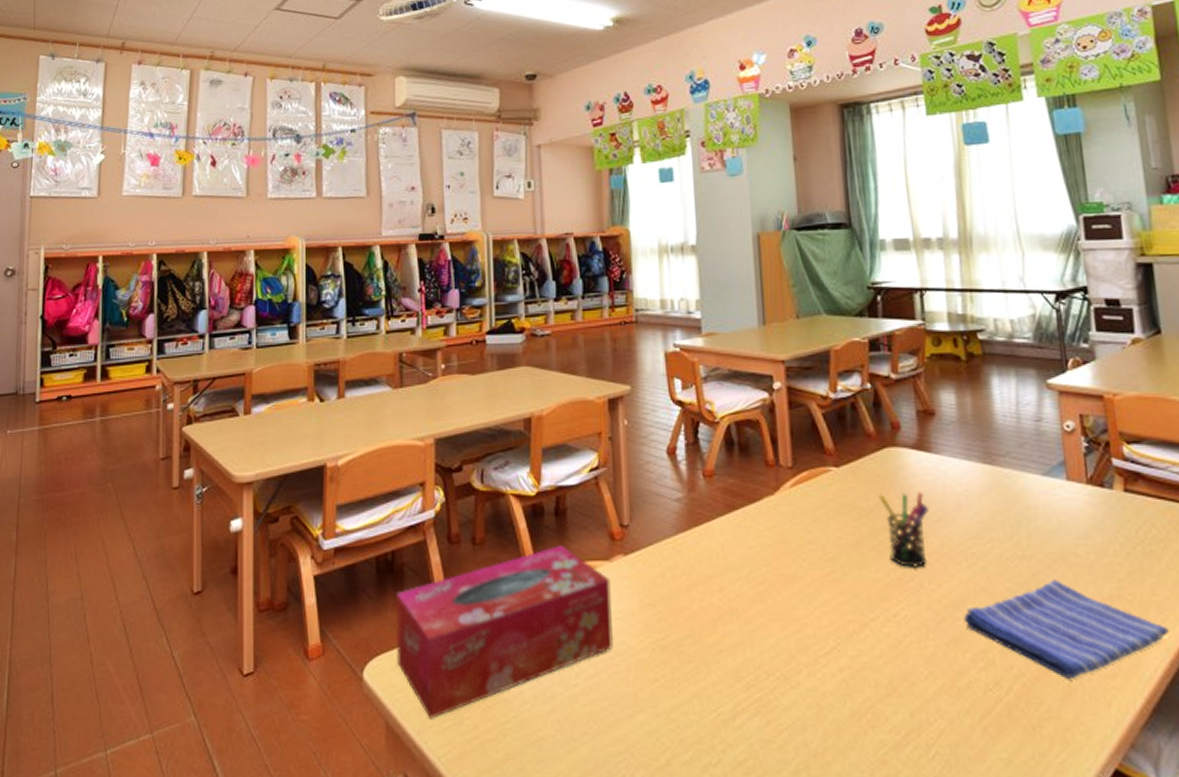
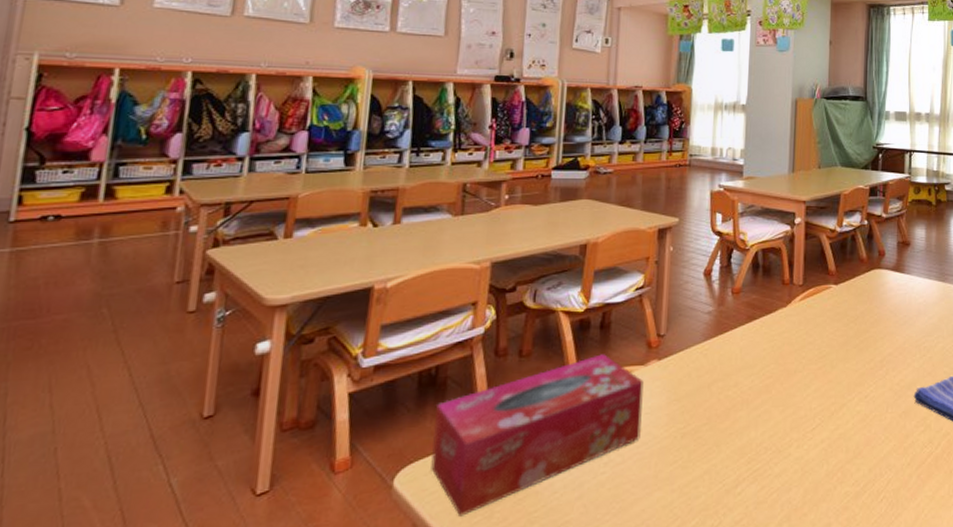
pen holder: present [878,491,930,568] -> none [863,302,899,360]

